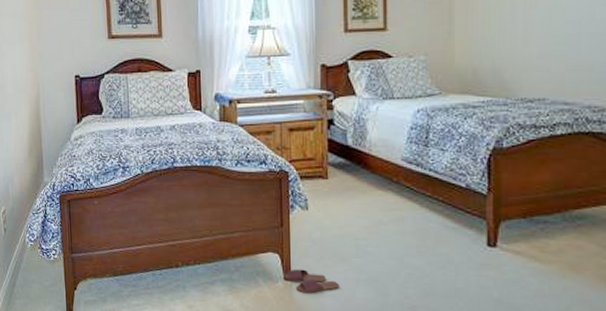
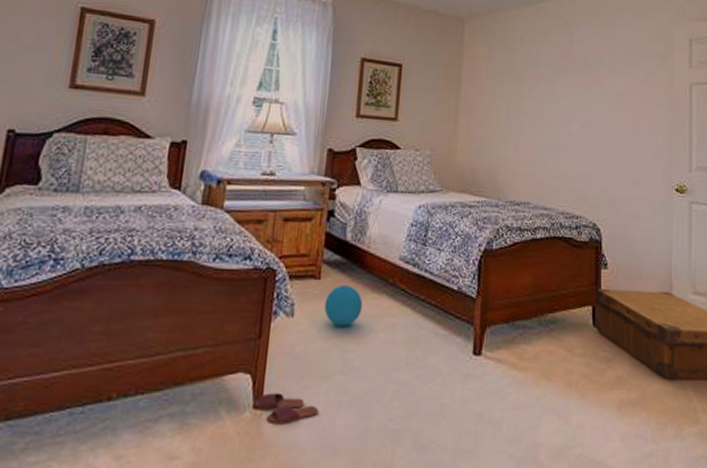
ball: none [334,184,370,218] -> present [324,285,363,326]

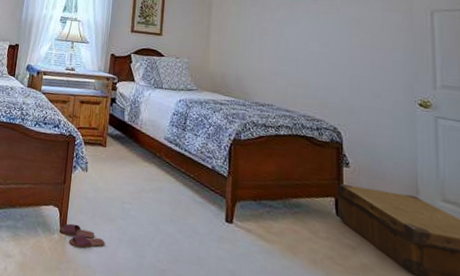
ball: present [324,285,363,326] -> none [108,153,137,184]

